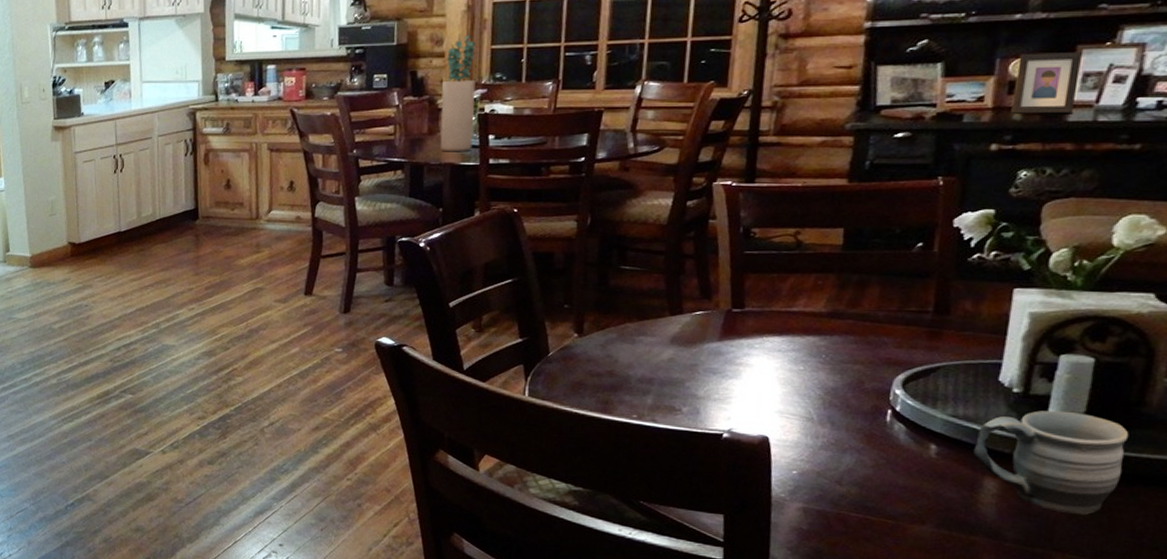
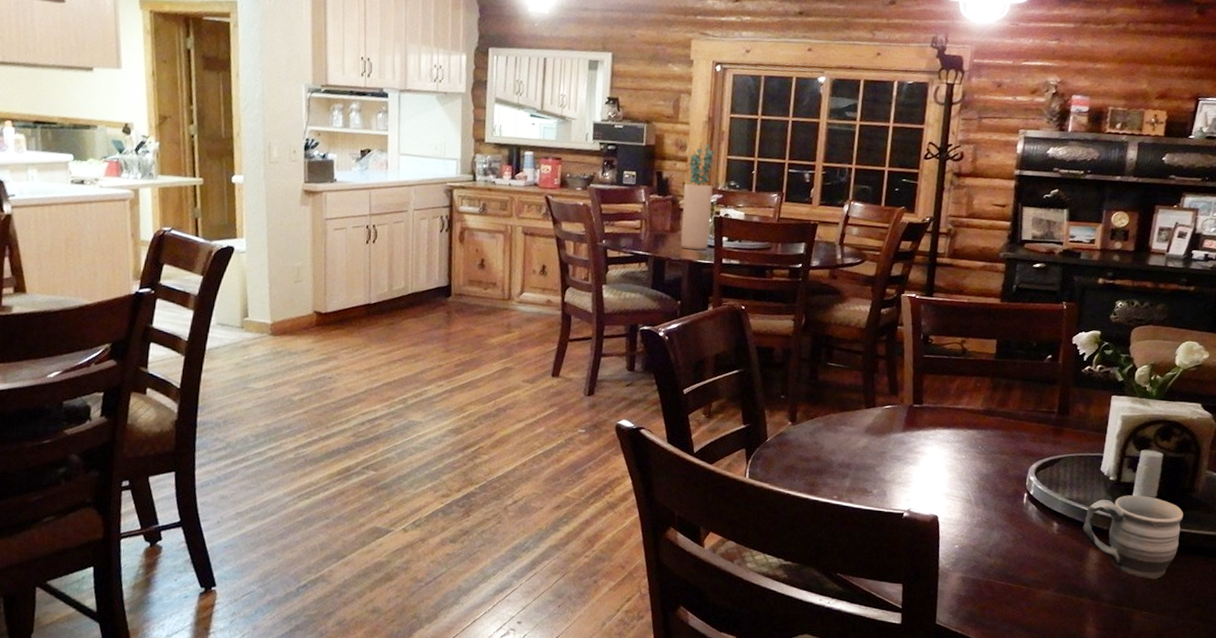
picture frame: present [1011,51,1082,115] -> none [1112,208,1159,259]

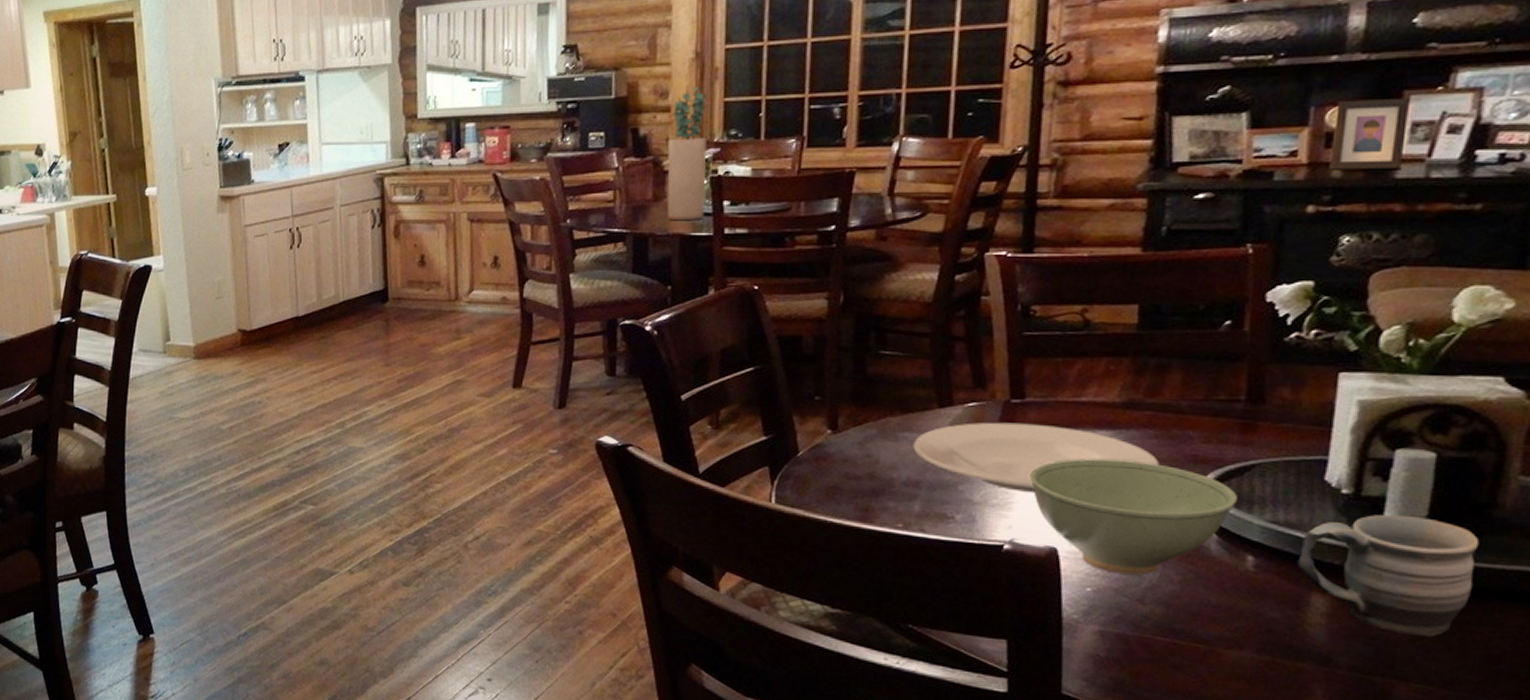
plate: none [847,421,1005,474] -> present [913,422,1161,492]
bowl: none [922,450,1050,536] -> present [1029,458,1237,575]
picture frame: none [1112,208,1159,259] -> present [1329,97,1410,172]

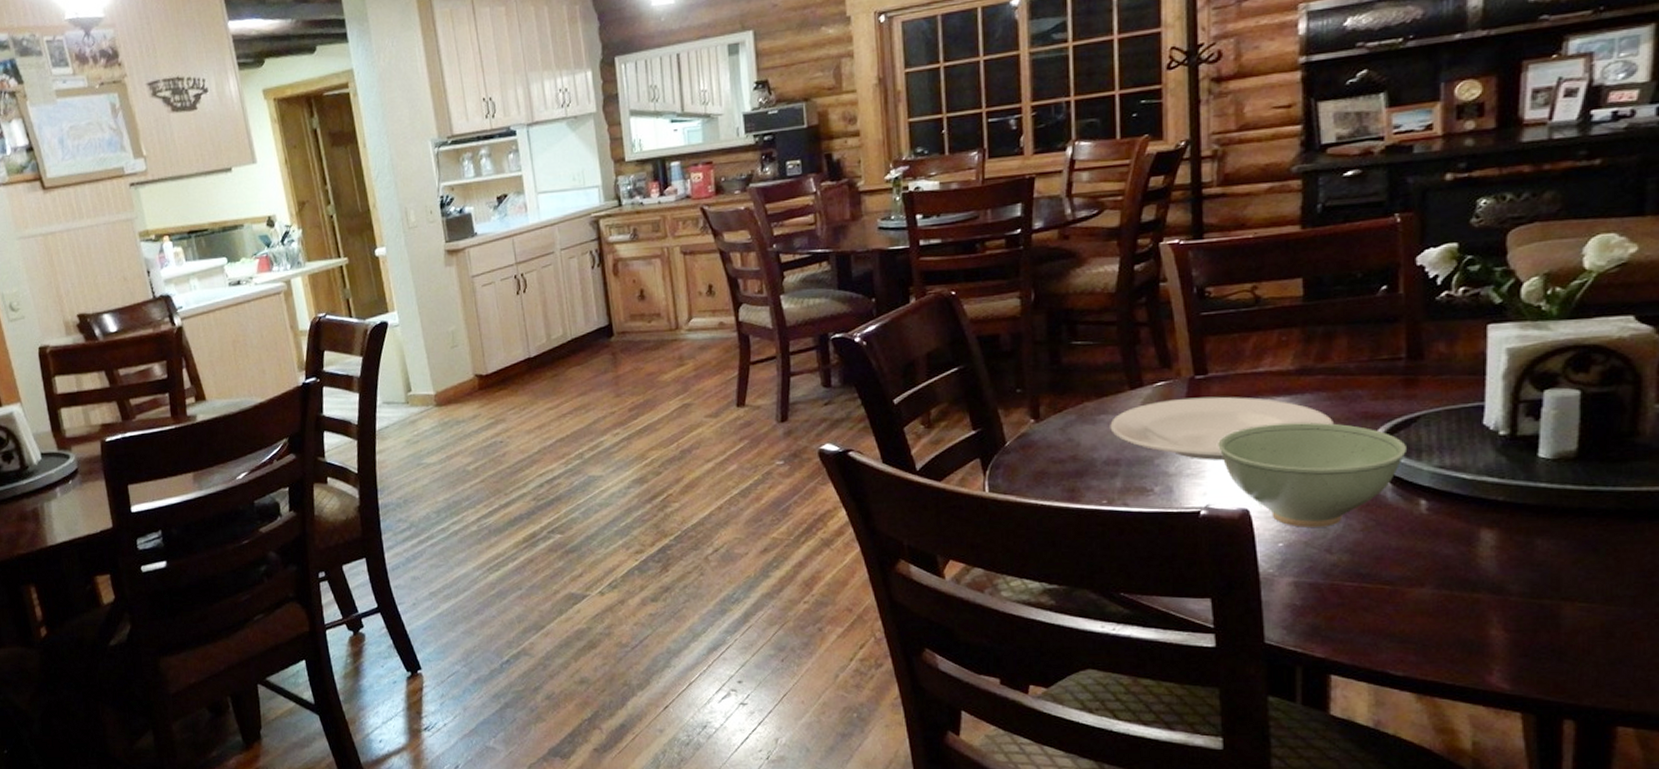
vase: present [667,79,707,221] -> none [861,103,900,238]
mug: present [1297,514,1480,638] -> none [1465,449,1626,560]
picture frame: present [1329,97,1410,172] -> none [1462,67,1528,141]

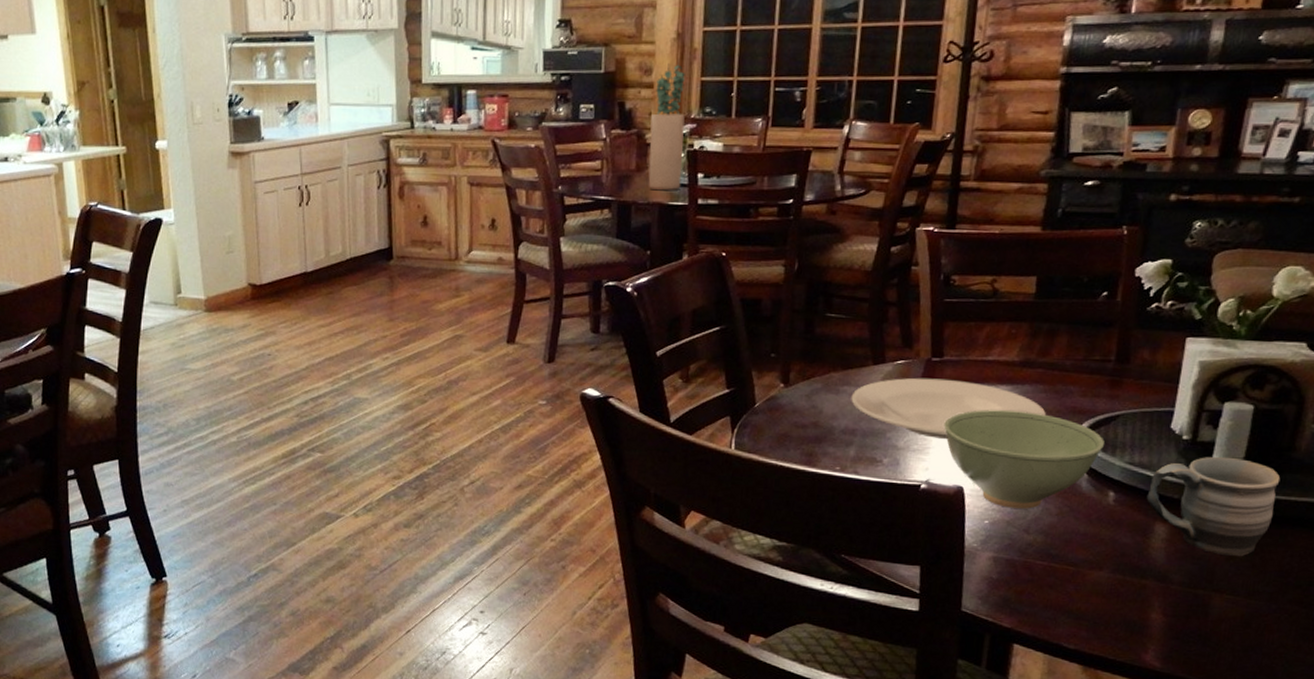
vase: none [861,103,900,238] -> present [648,58,685,191]
mug: none [1465,449,1626,560] -> present [1146,456,1281,557]

